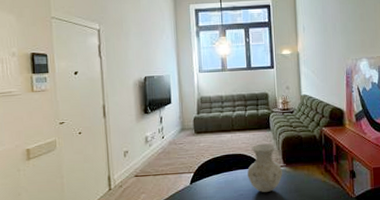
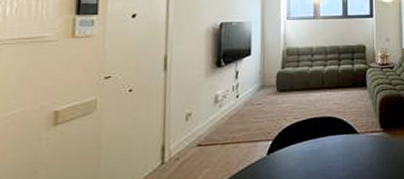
vase: present [247,143,282,193] -> none [338,104,379,165]

